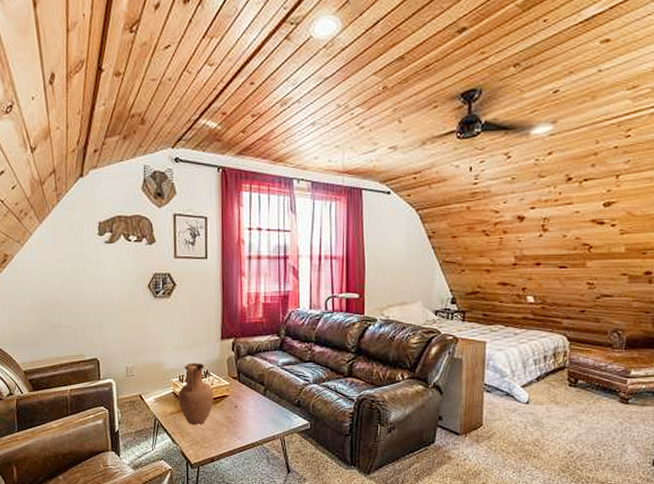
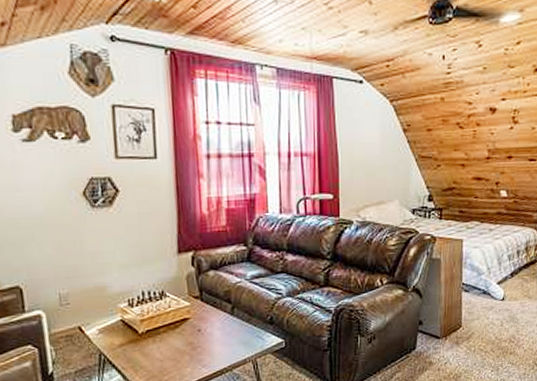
vase: present [178,363,214,426] -> none [127,282,172,357]

